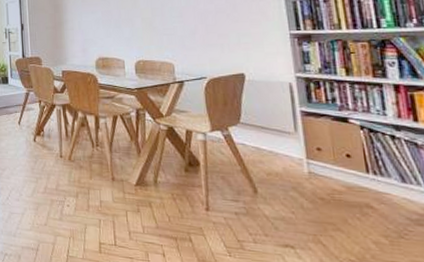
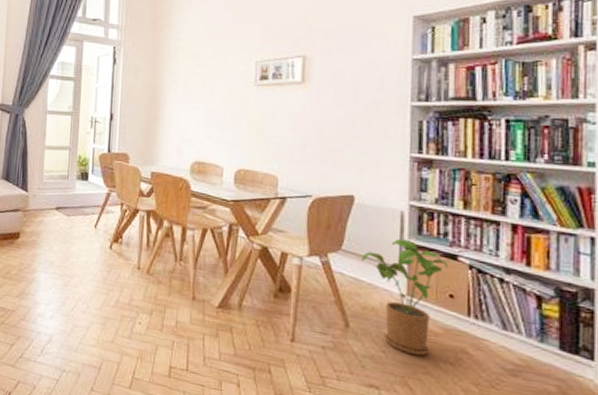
house plant: none [259,108,341,214] -> present [362,238,449,356]

